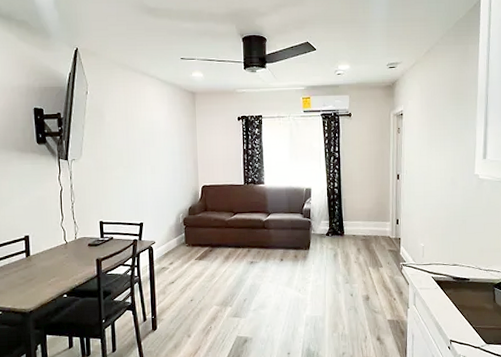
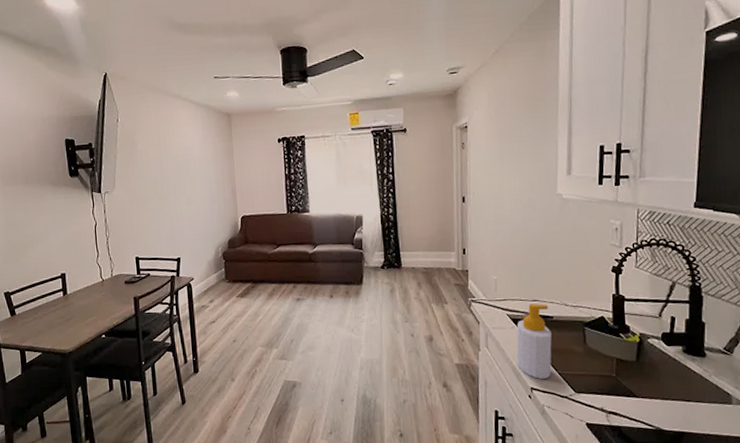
soap bottle: none [439,268,468,332] -> present [516,304,552,379]

